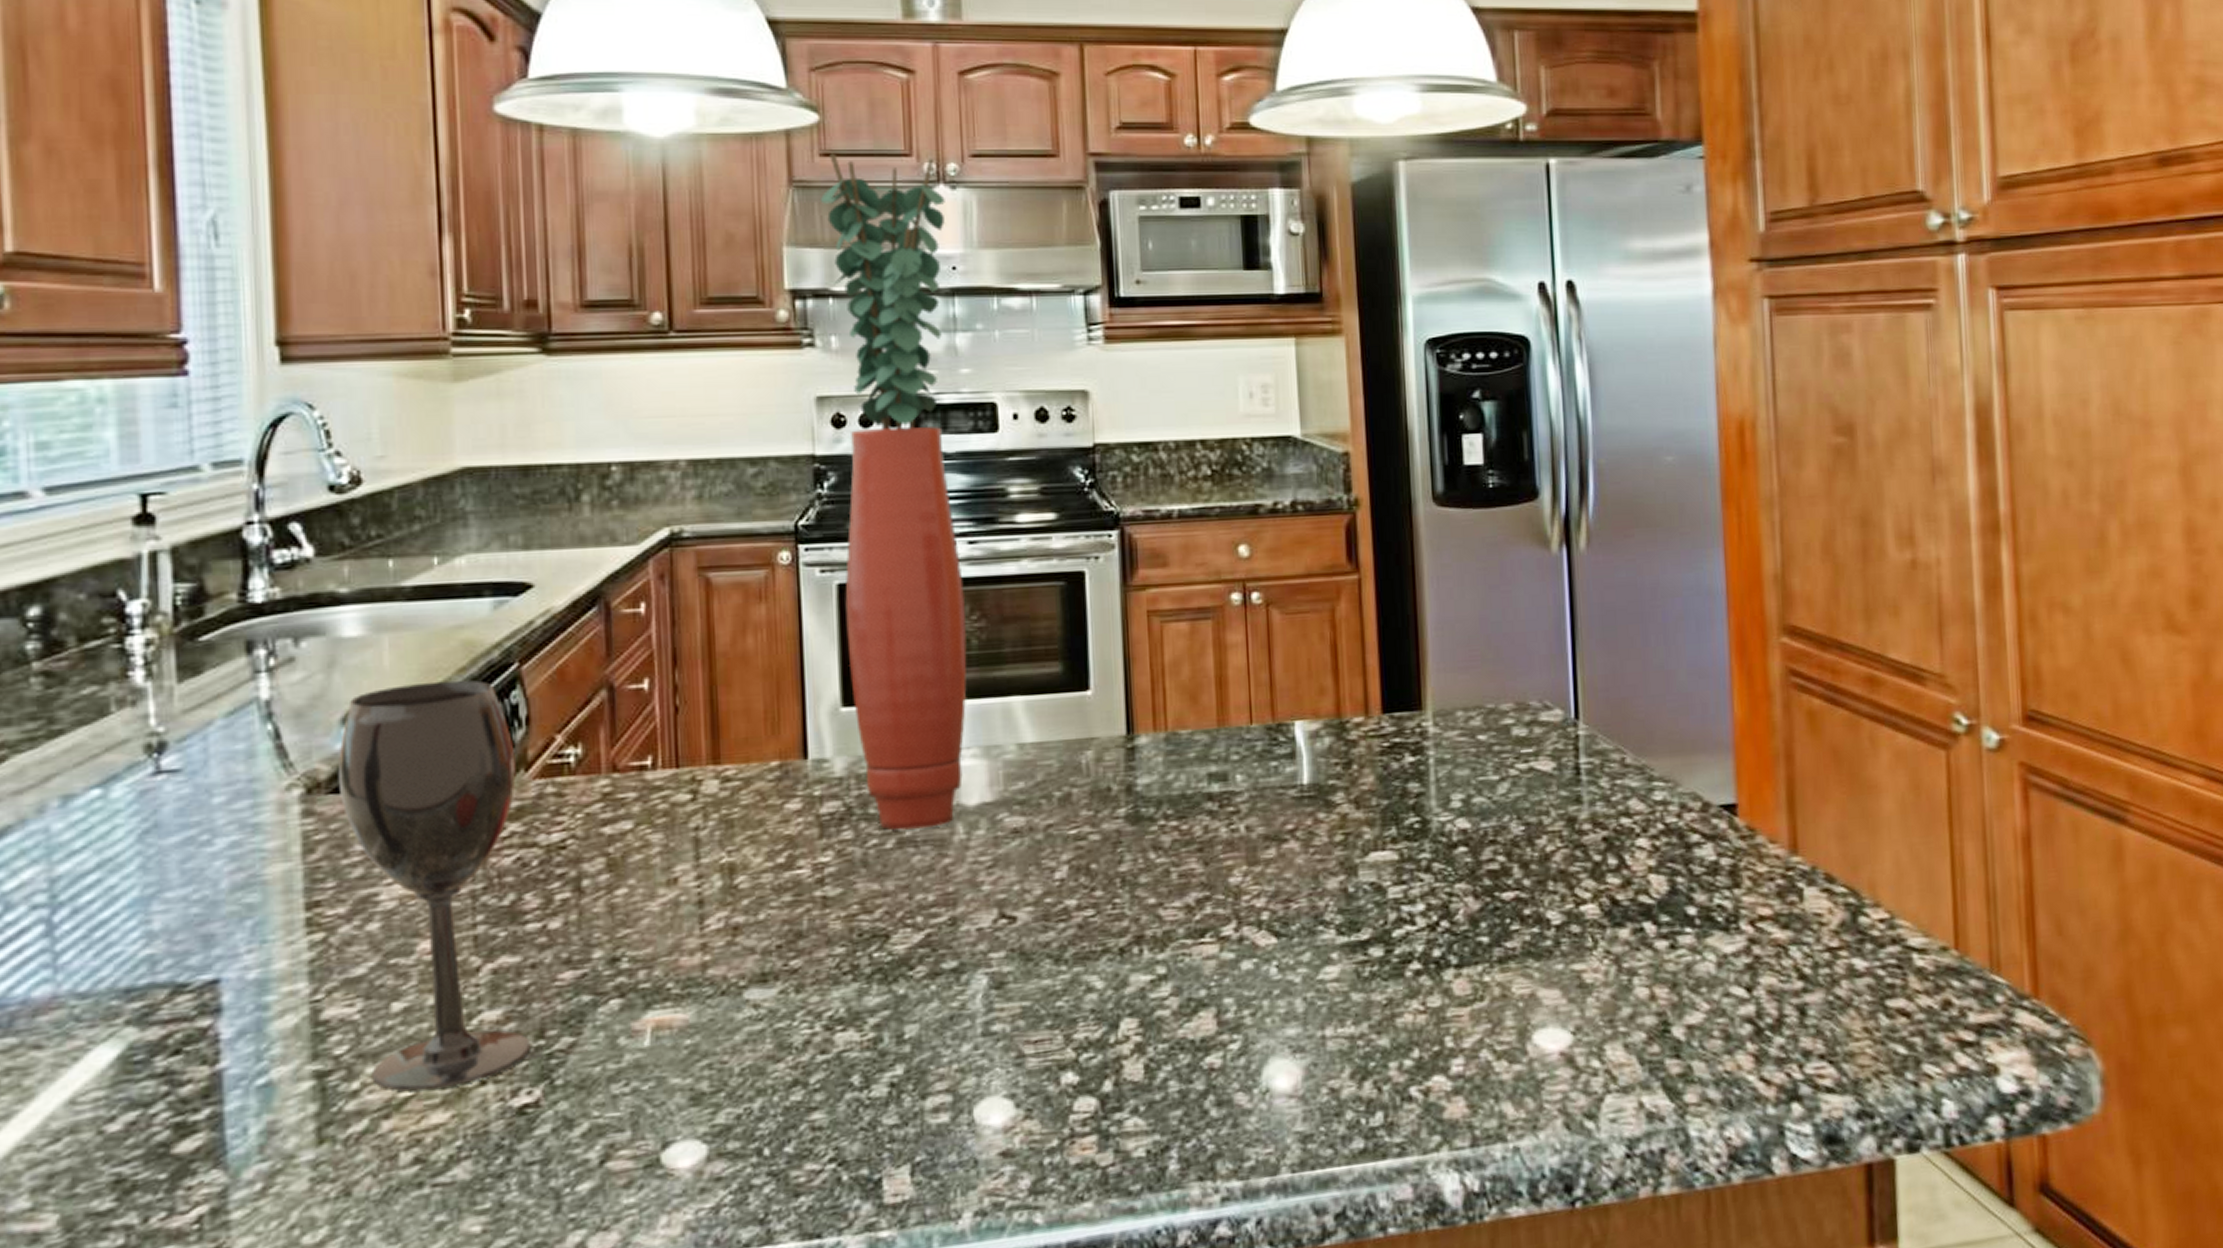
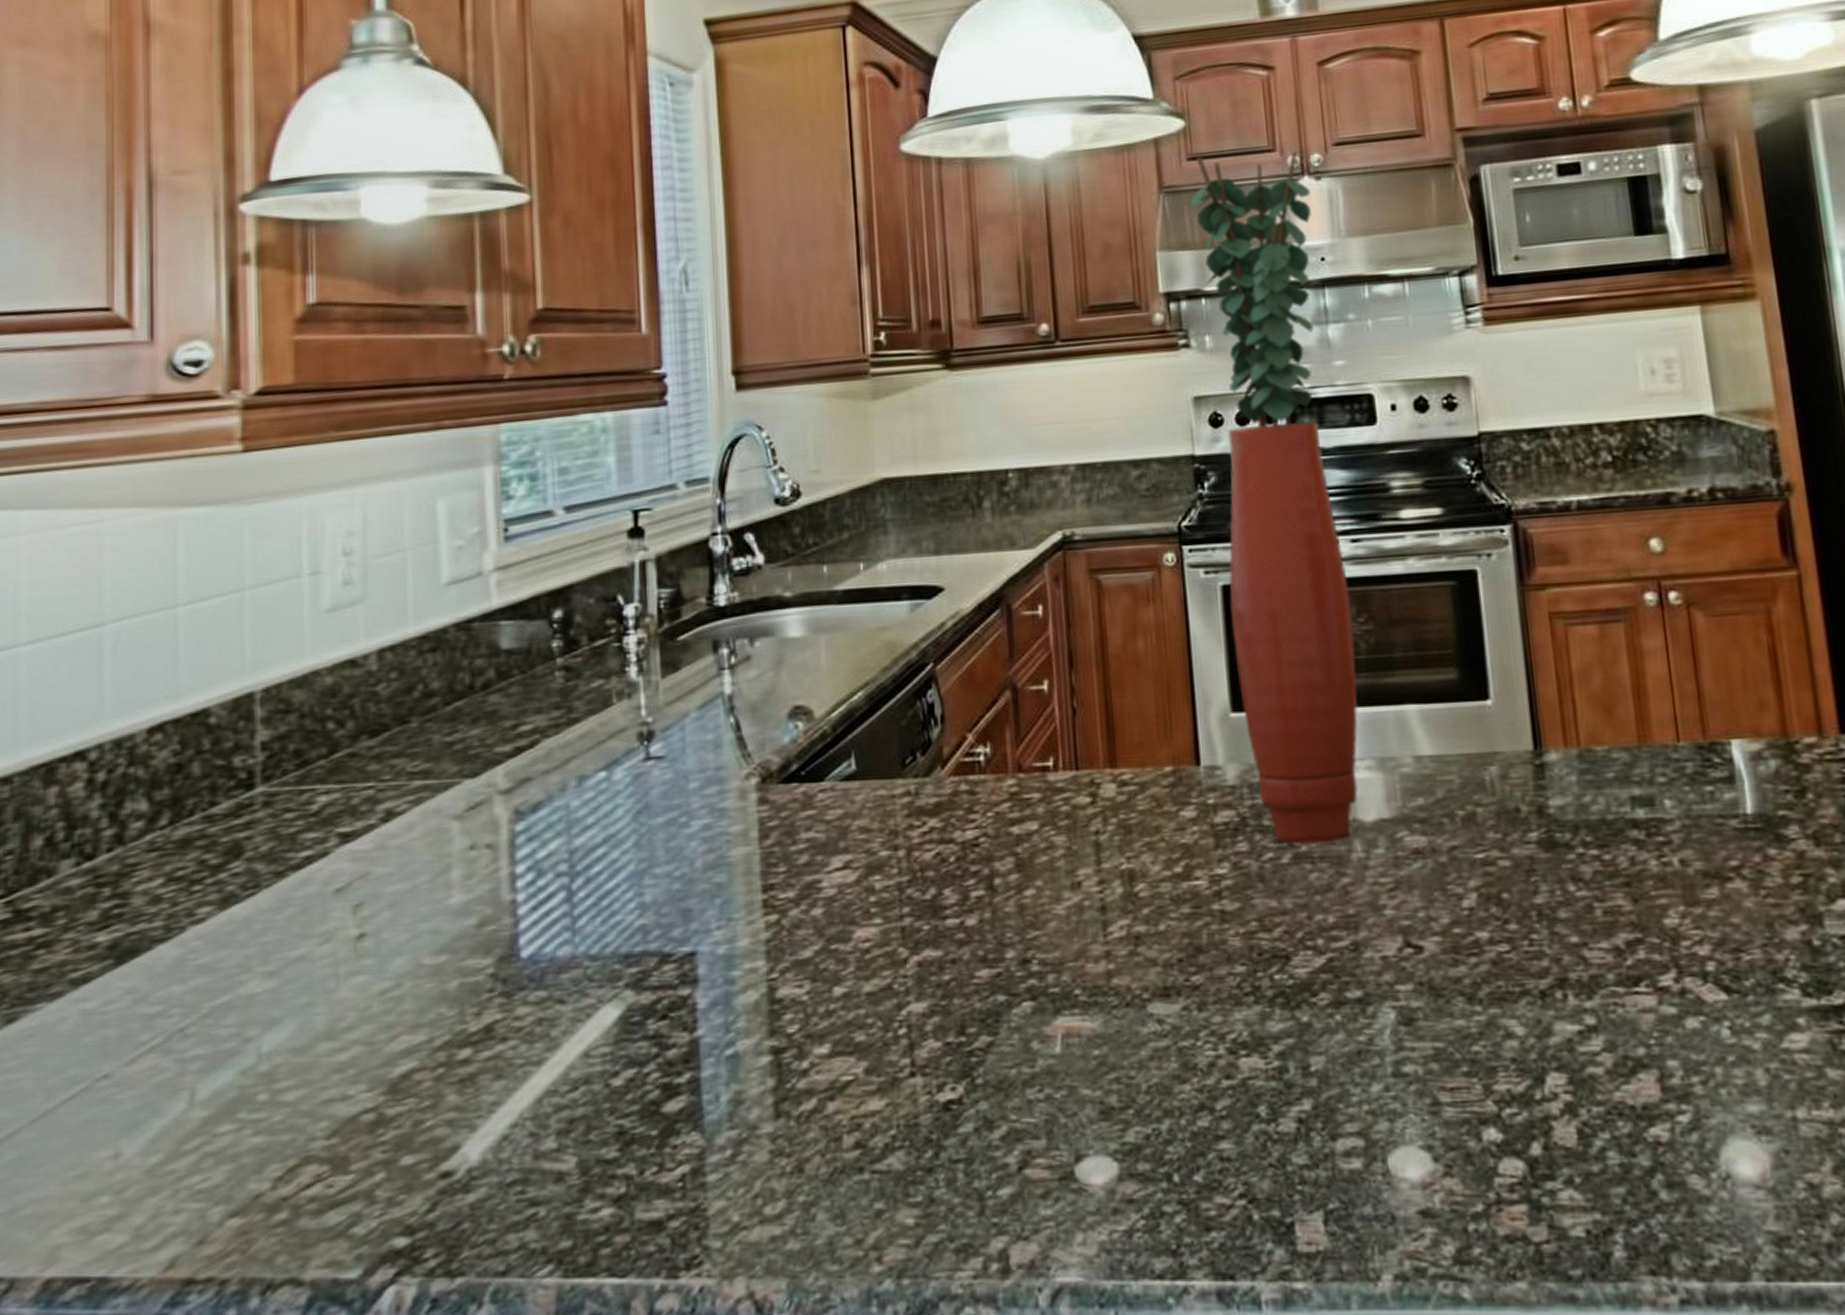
wine glass: present [337,680,532,1092] -> none [786,679,954,1076]

